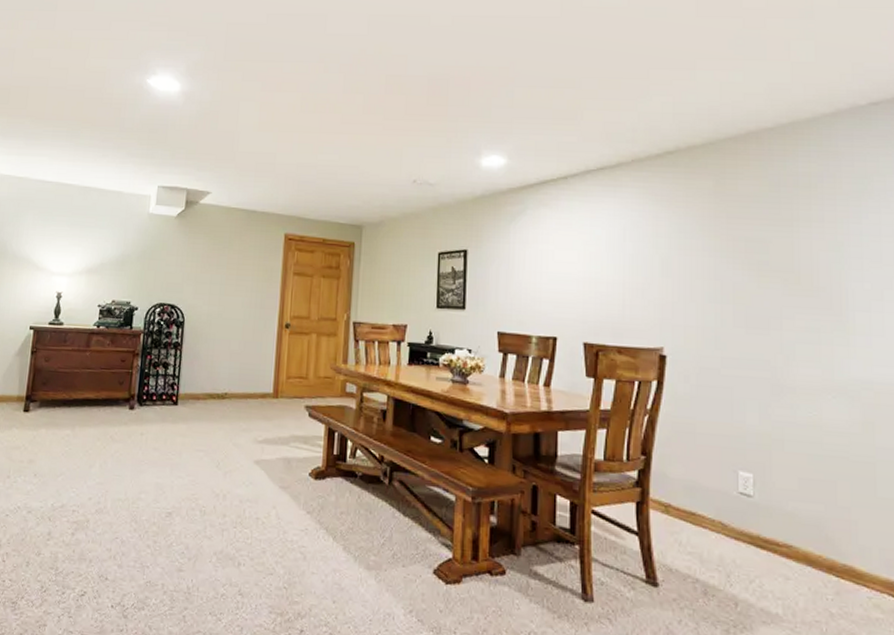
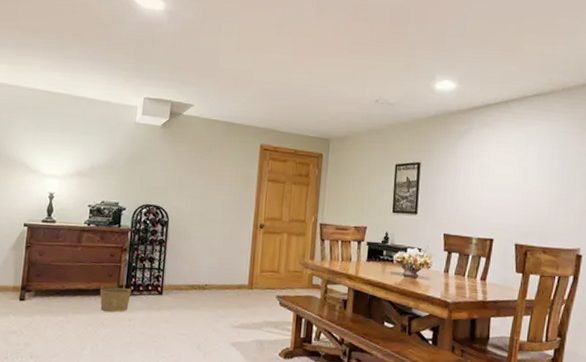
basket: none [109,395,144,426] -> present [100,285,132,313]

